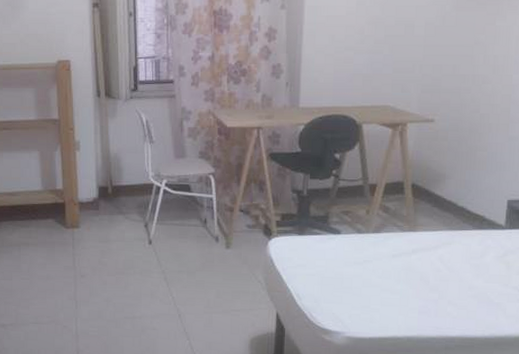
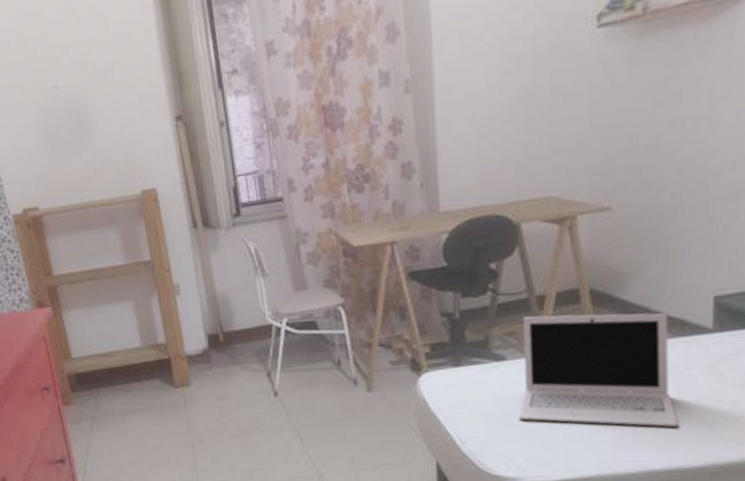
laptop: none [347,200,473,302] -> present [519,313,679,427]

